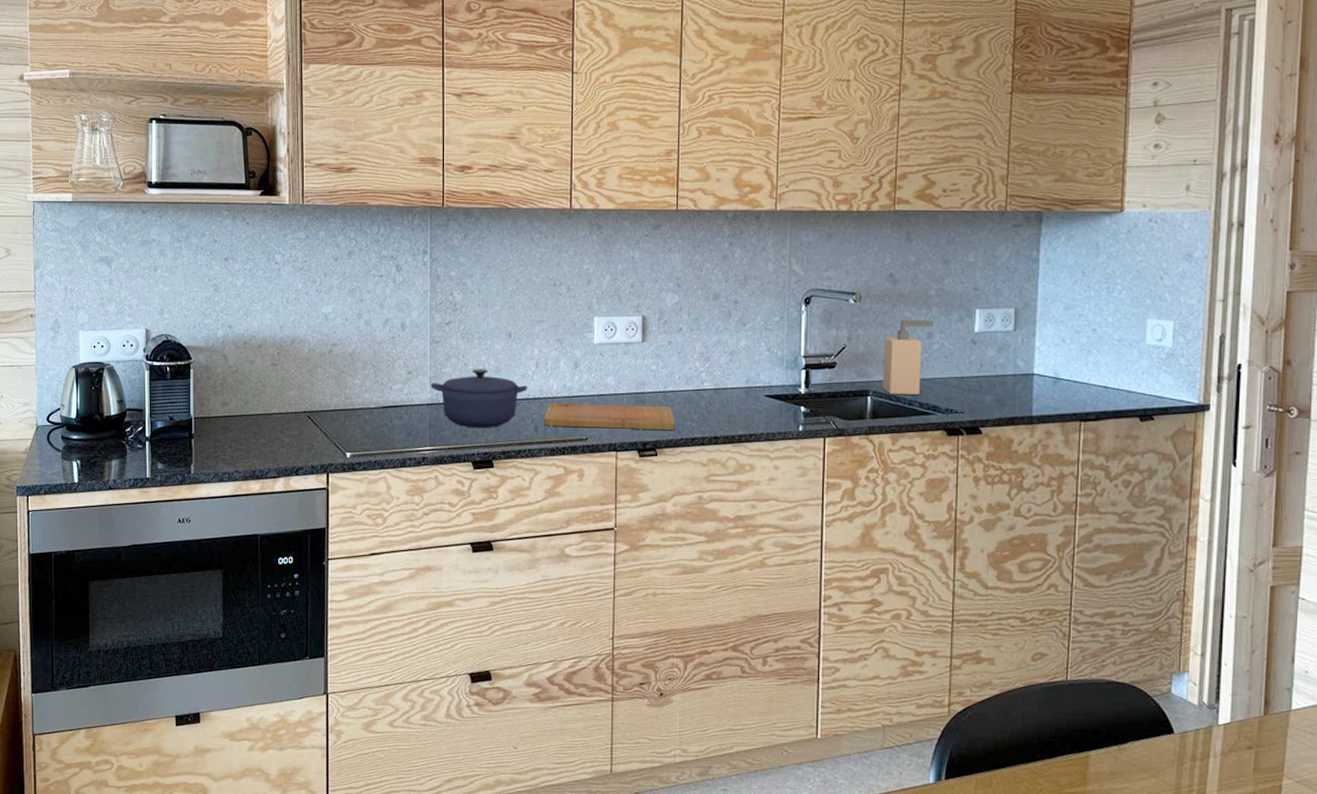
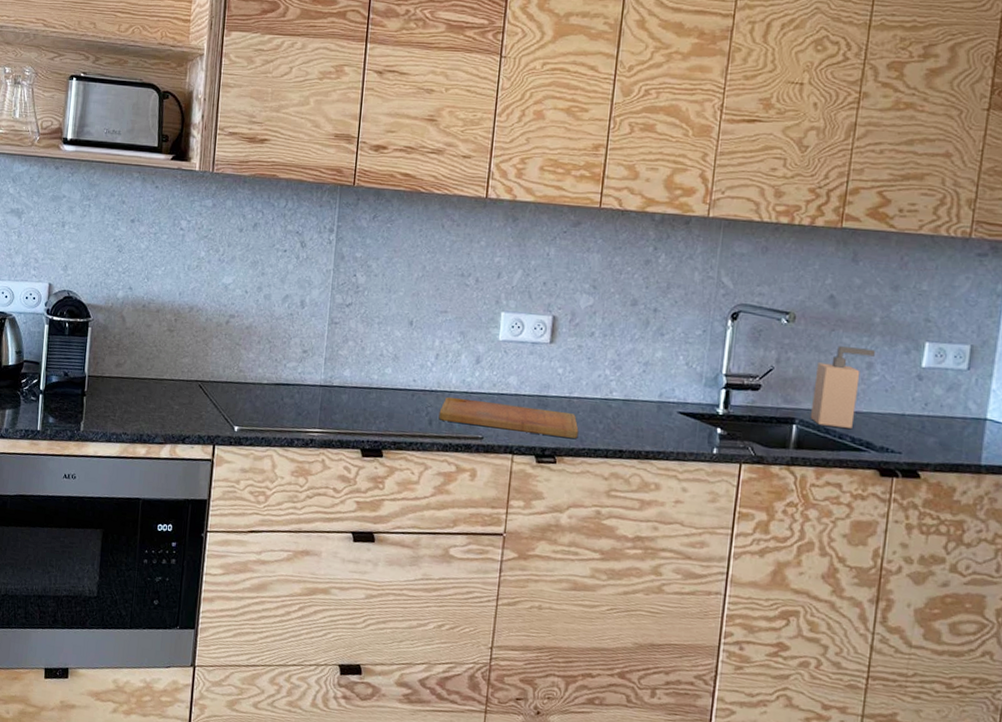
cooking pot: present [430,369,528,427] -> none [325,354,425,416]

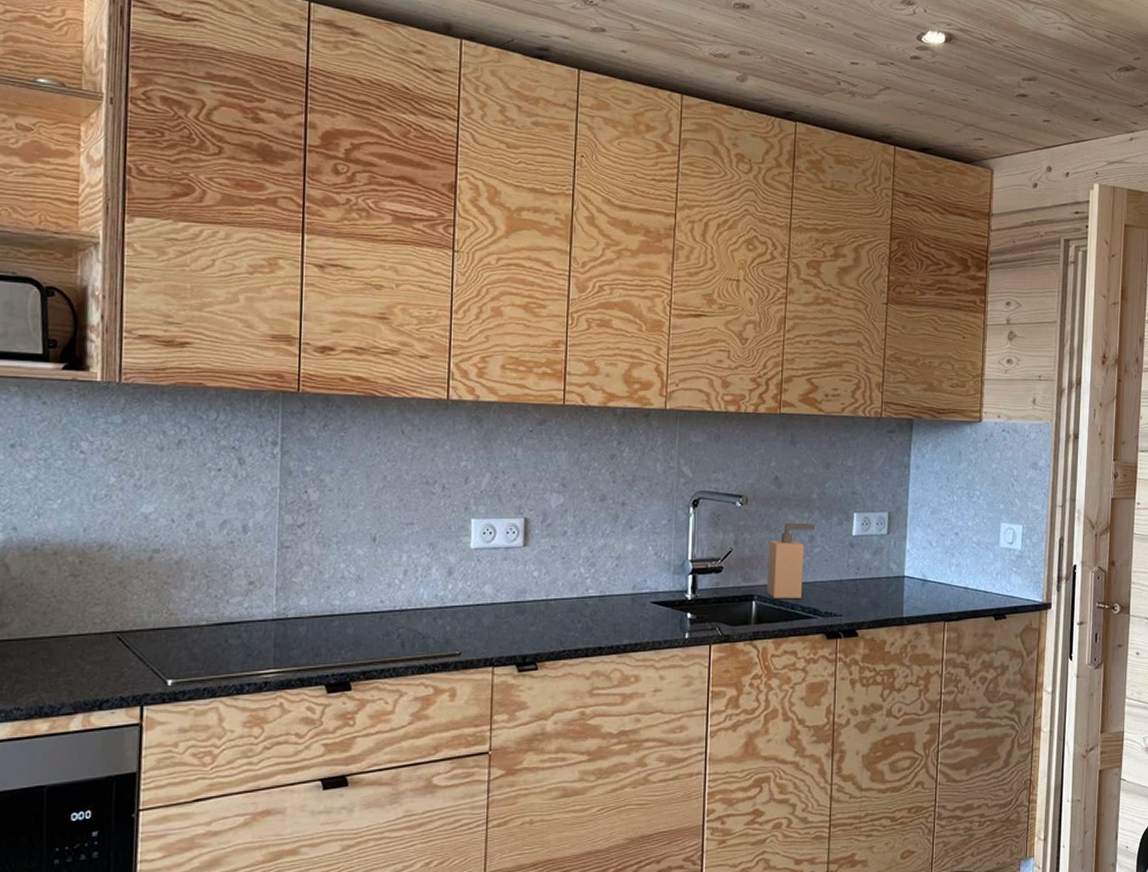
cutting board: present [438,396,579,439] -> none [411,614,558,643]

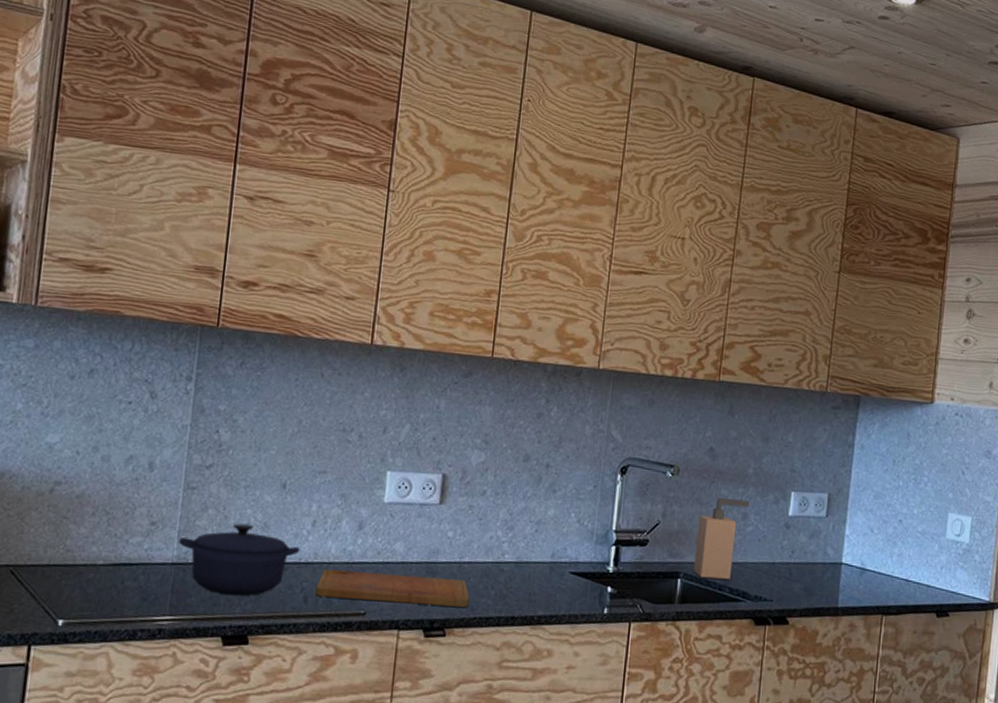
cooking pot: none [277,577,394,645] -> present [178,523,300,595]
cutting board: none [411,614,558,643] -> present [315,568,470,608]

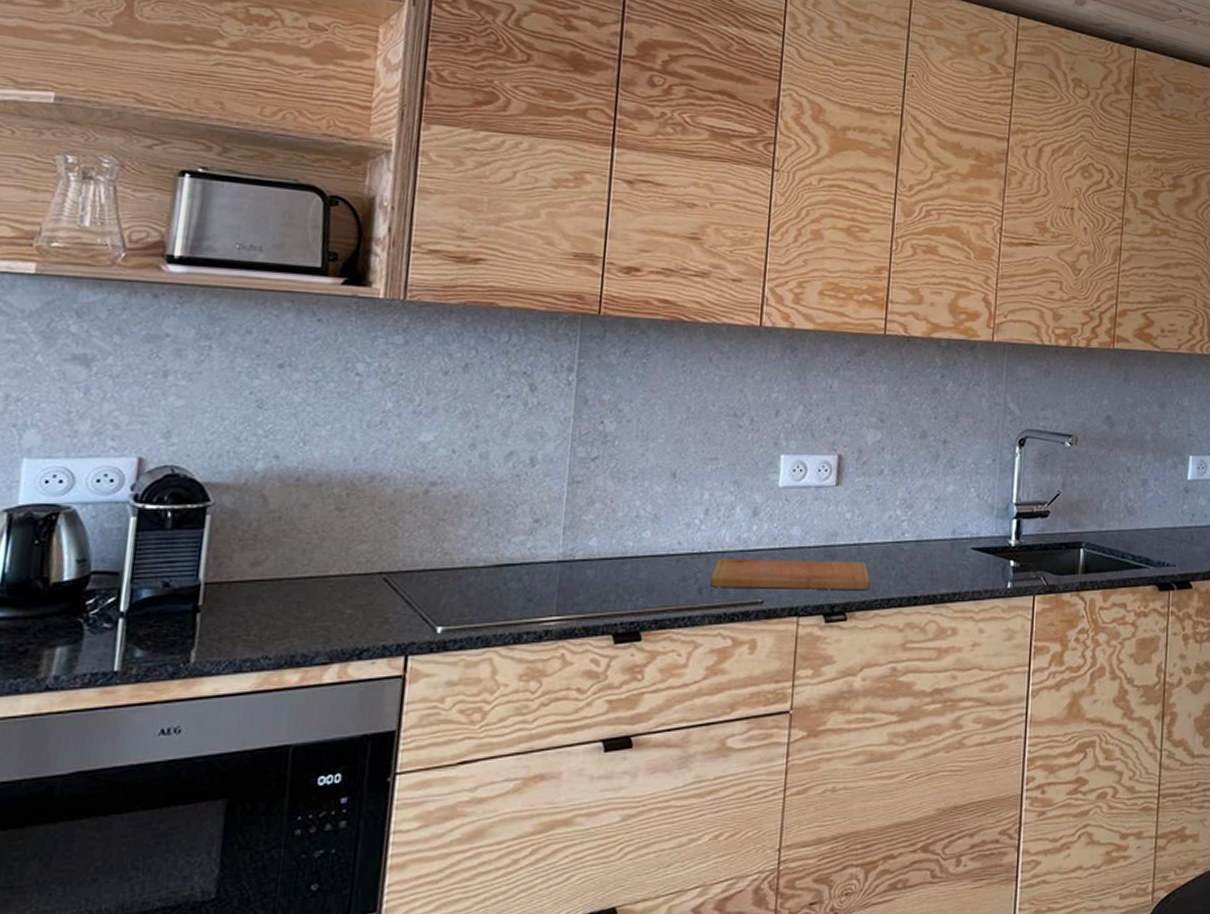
cooking pot: present [178,523,300,595] -> none [564,516,693,590]
soap dispenser: present [694,498,749,579] -> none [1096,465,1148,546]

